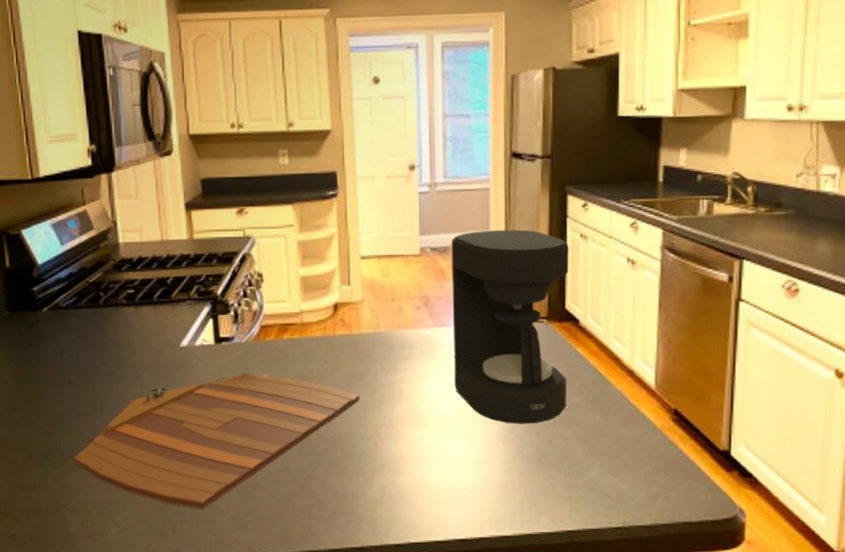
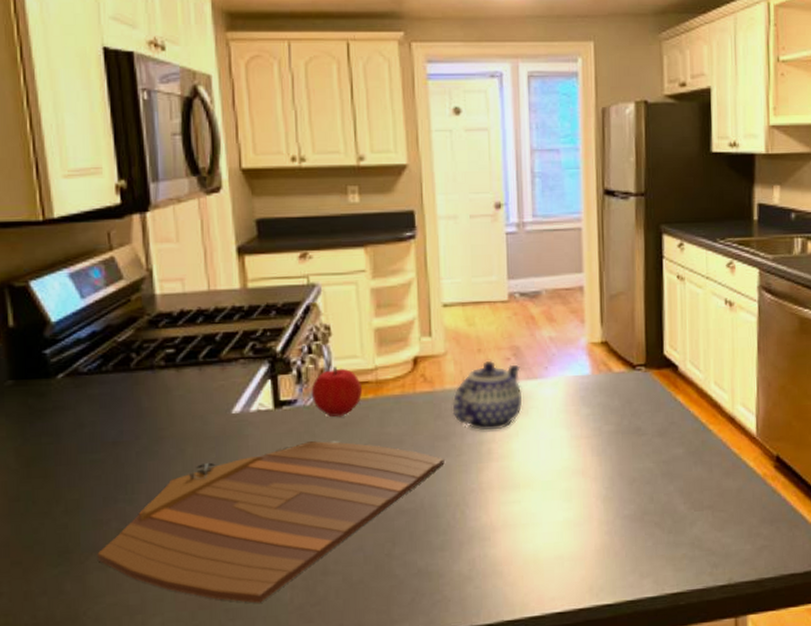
fruit: none [246,310,289,354] -> present [311,367,362,417]
teapot: none [367,308,431,372] -> present [452,360,523,431]
coffee maker: present [451,229,569,424] -> none [542,271,667,481]

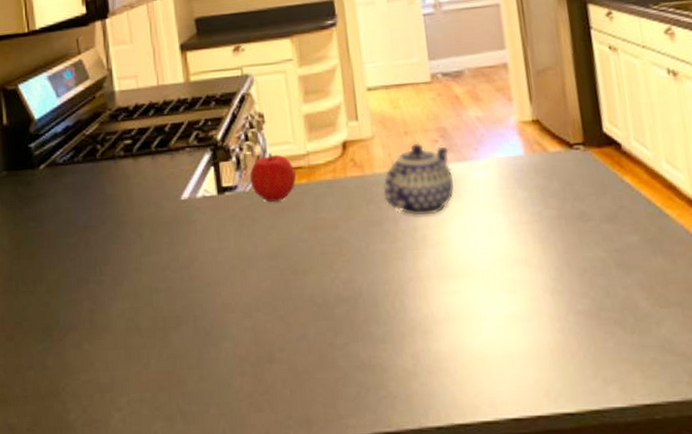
cutting board: present [97,441,445,603] -> none [73,226,380,388]

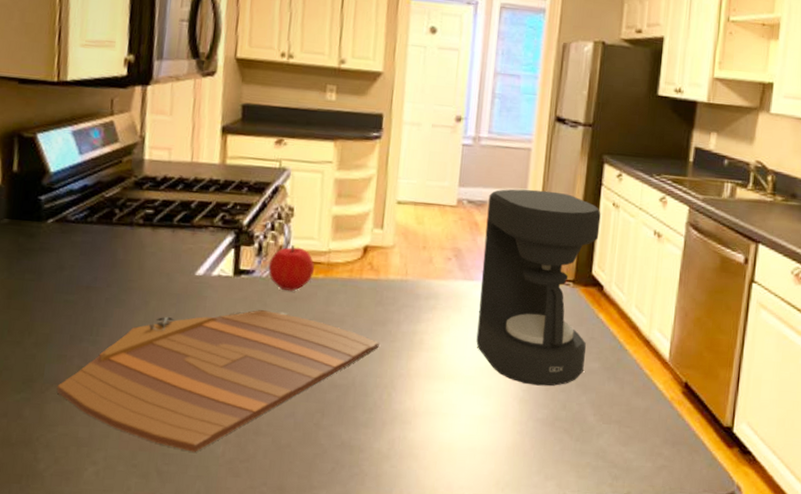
cutting board: none [73,226,380,388] -> present [56,310,380,452]
teapot: present [383,142,455,216] -> none [392,258,460,323]
coffee maker: none [464,45,621,272] -> present [476,189,601,386]

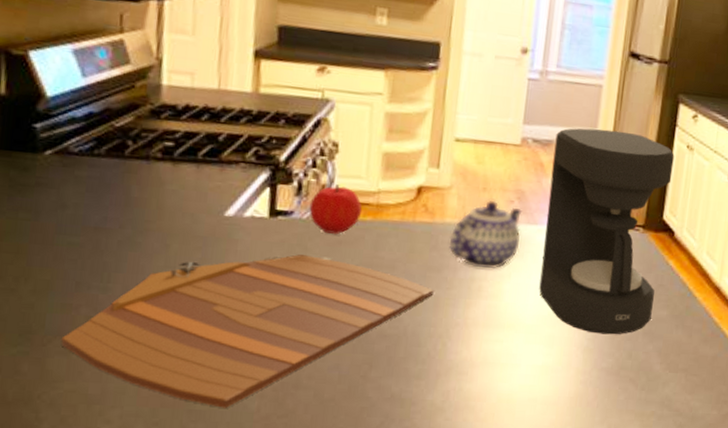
teapot: none [392,258,460,323] -> present [448,200,523,269]

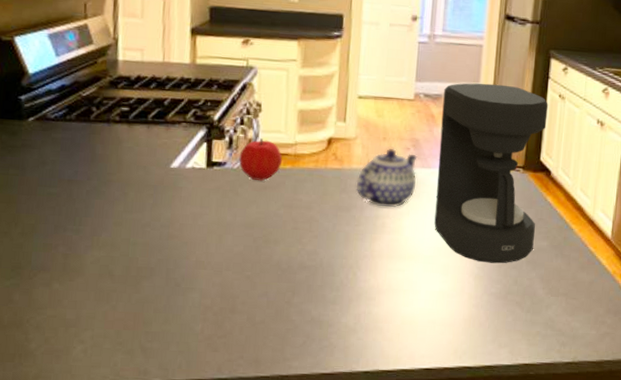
cutting board: present [61,254,434,408] -> none [44,199,345,330]

